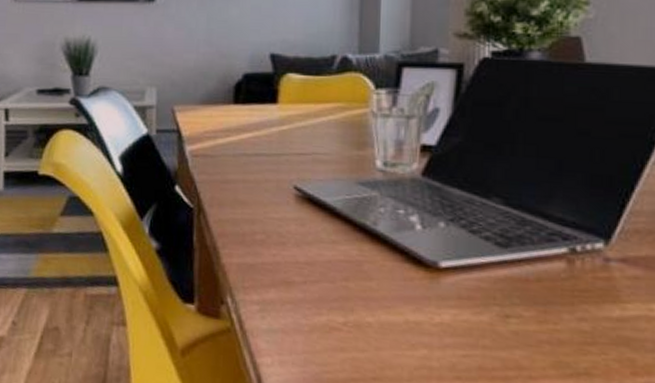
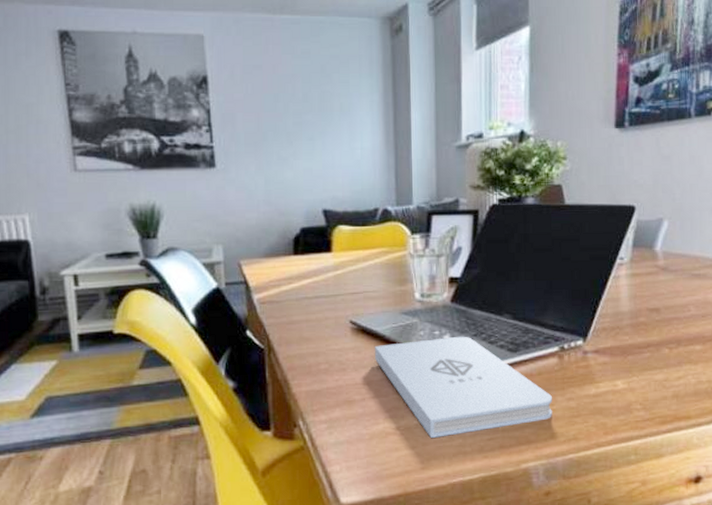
notepad: none [321,218,557,343] -> present [374,336,553,438]

